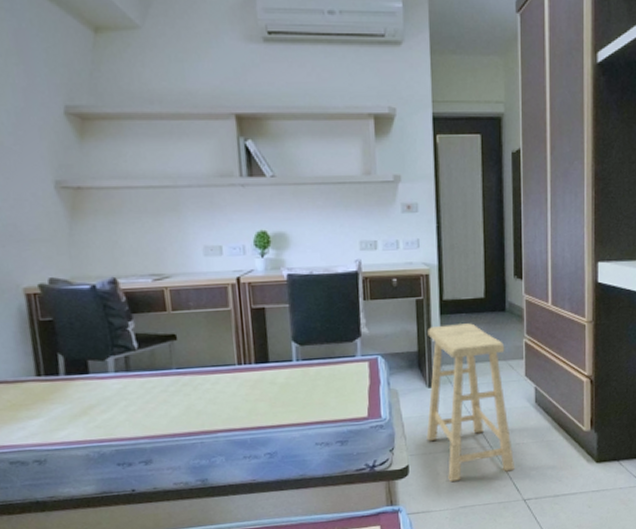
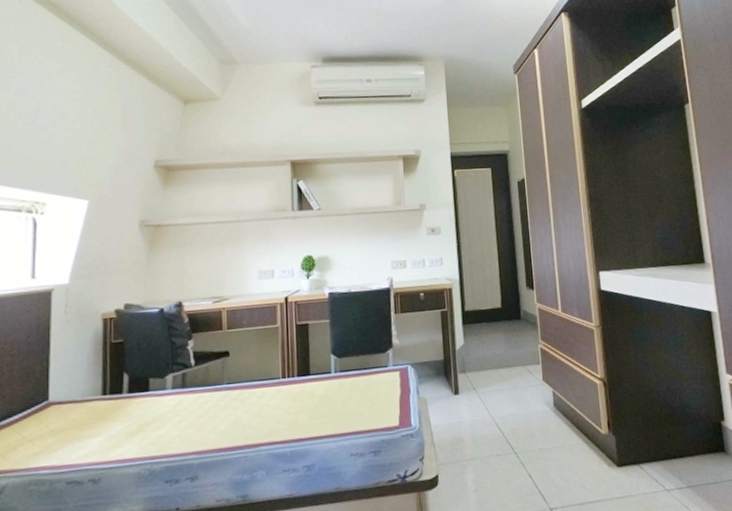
stool: present [426,323,514,483] -> none [452,331,539,492]

